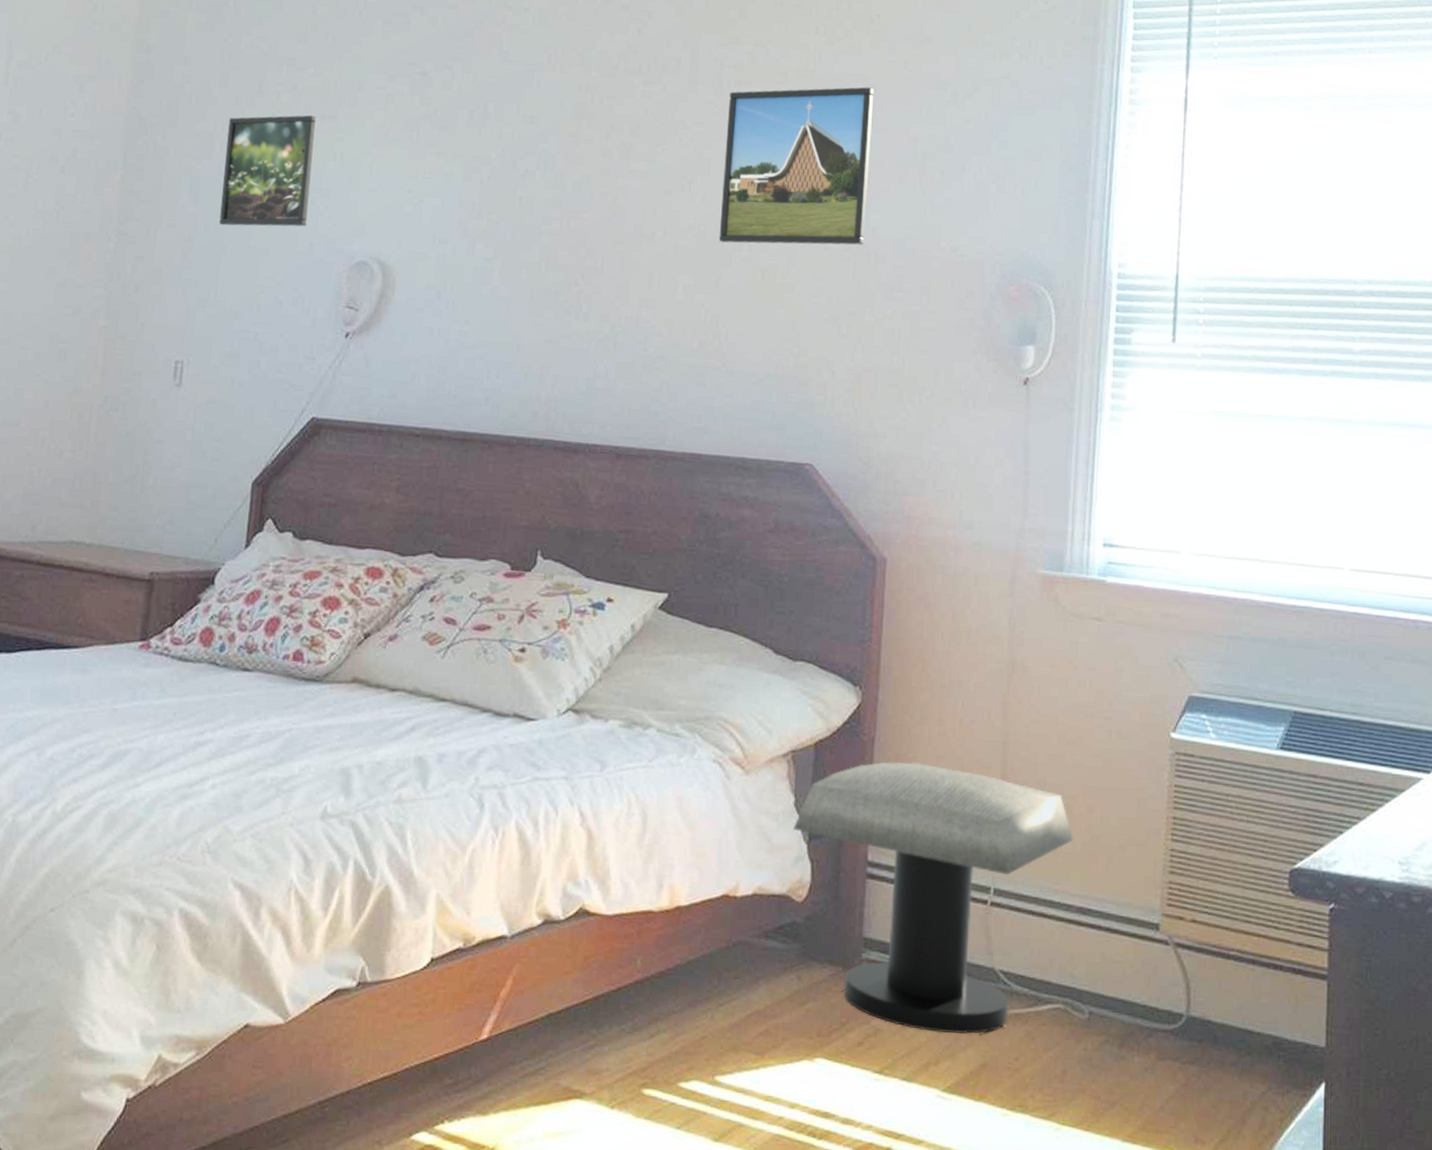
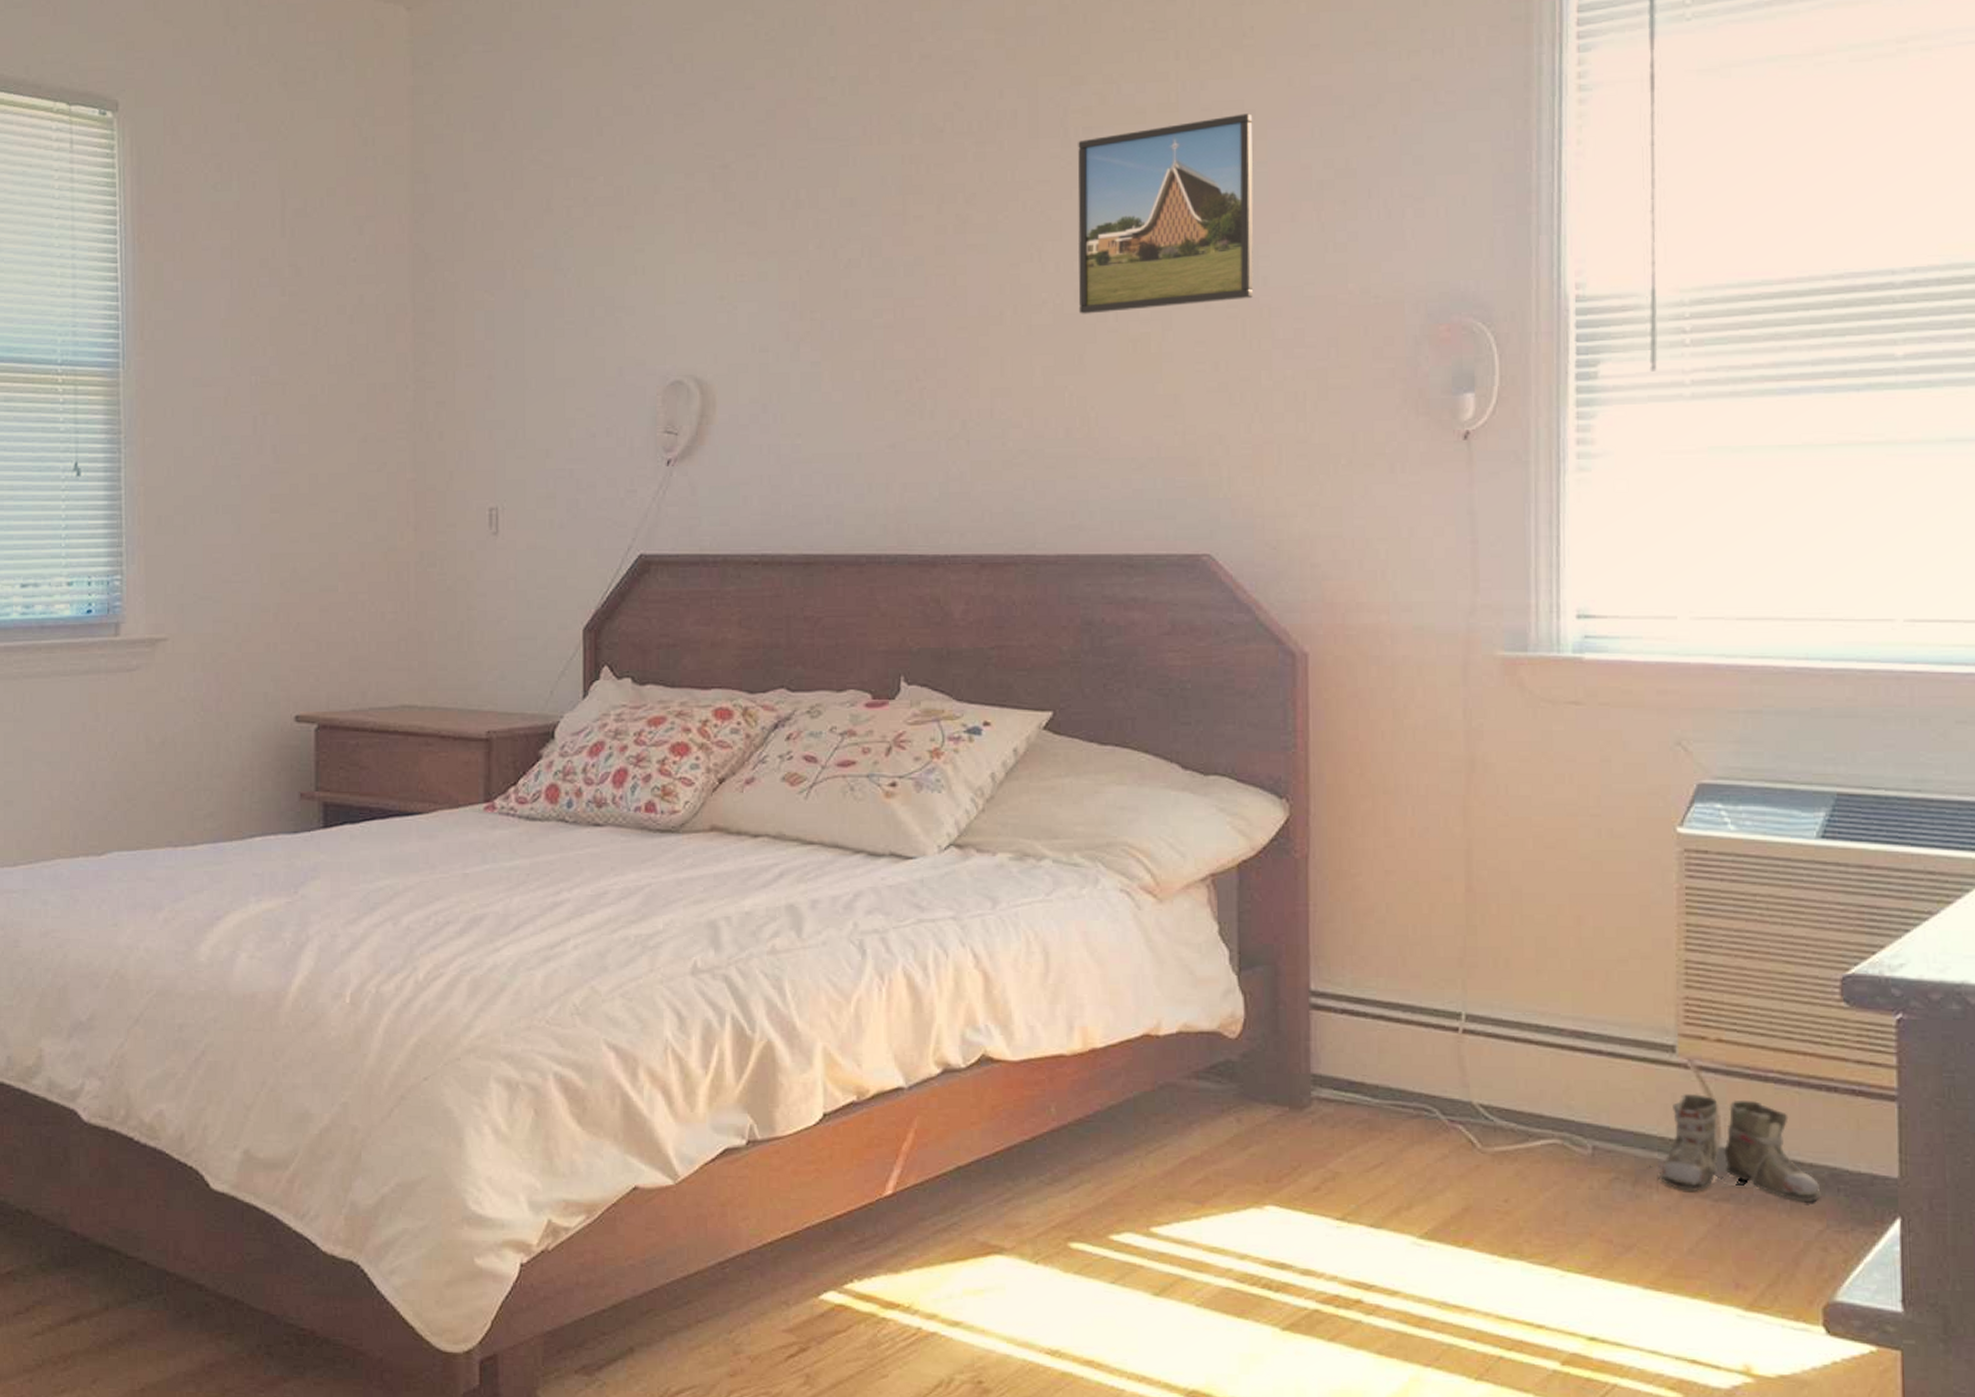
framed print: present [219,115,316,227] -> none [519,228,613,359]
stool: present [793,761,1074,1034] -> none [1219,879,1562,1175]
boots: none [1133,967,1265,1067] -> present [1649,1093,1821,1203]

